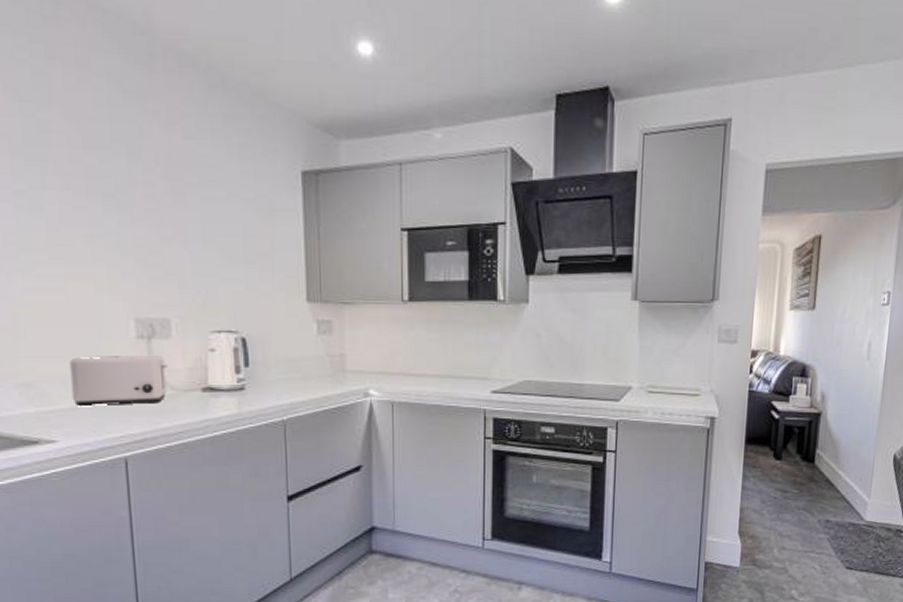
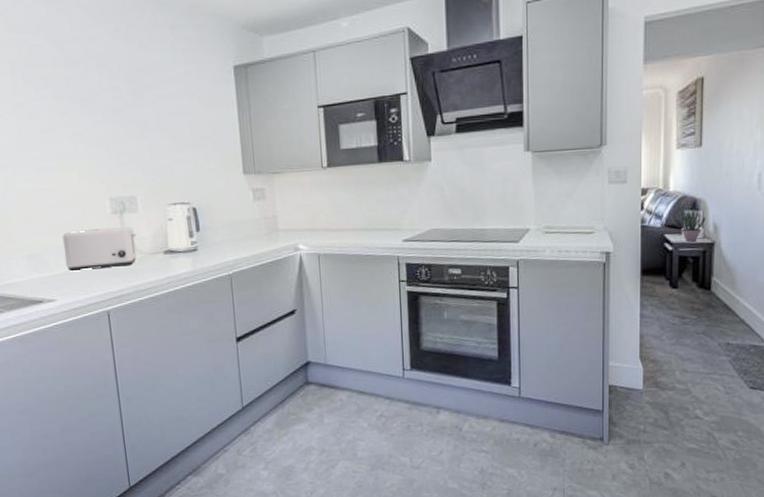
potted plant: none [787,375,815,411] -> present [679,208,706,242]

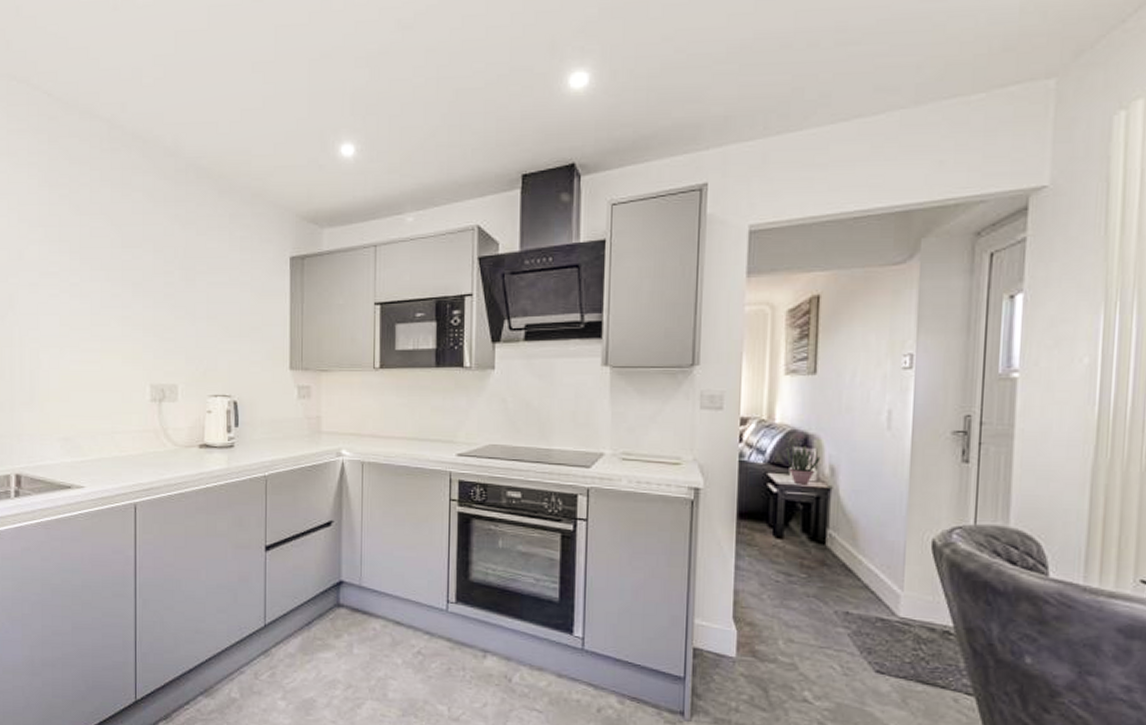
toaster: present [63,227,137,271] -> none [100,415,173,458]

